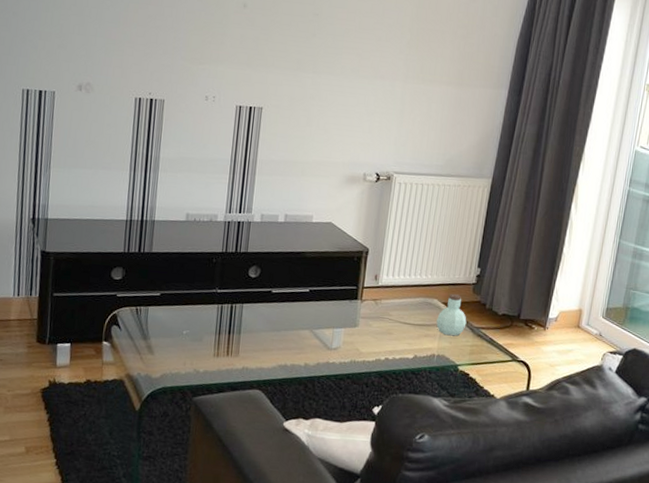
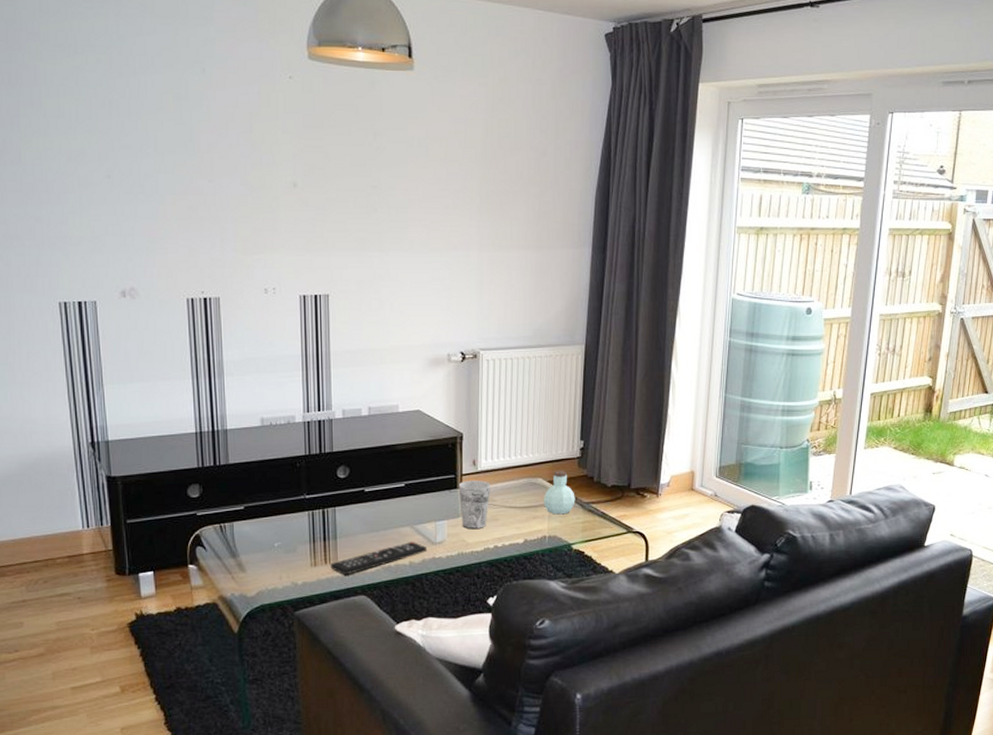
remote control: none [230,344,323,369] -> present [329,541,428,576]
cup: none [357,293,389,341] -> present [458,481,491,530]

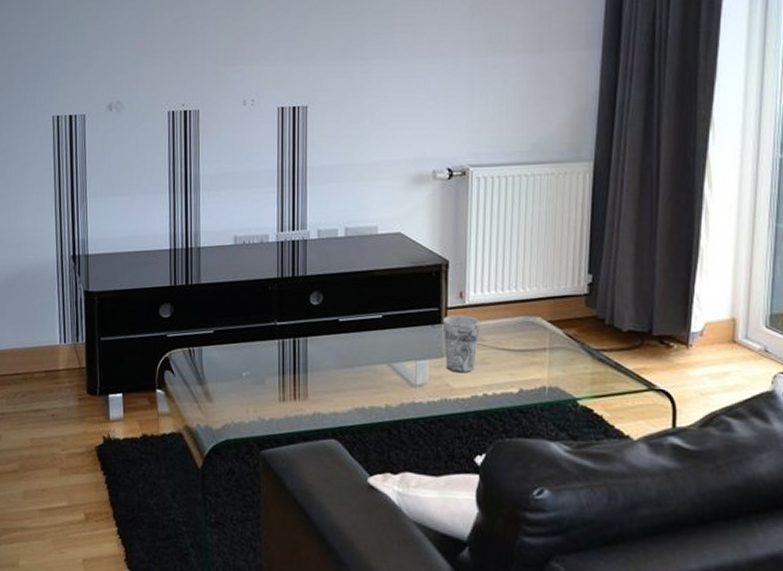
remote control: present [329,541,428,576] -> none [298,381,406,415]
jar: present [544,470,575,515] -> none [543,308,582,362]

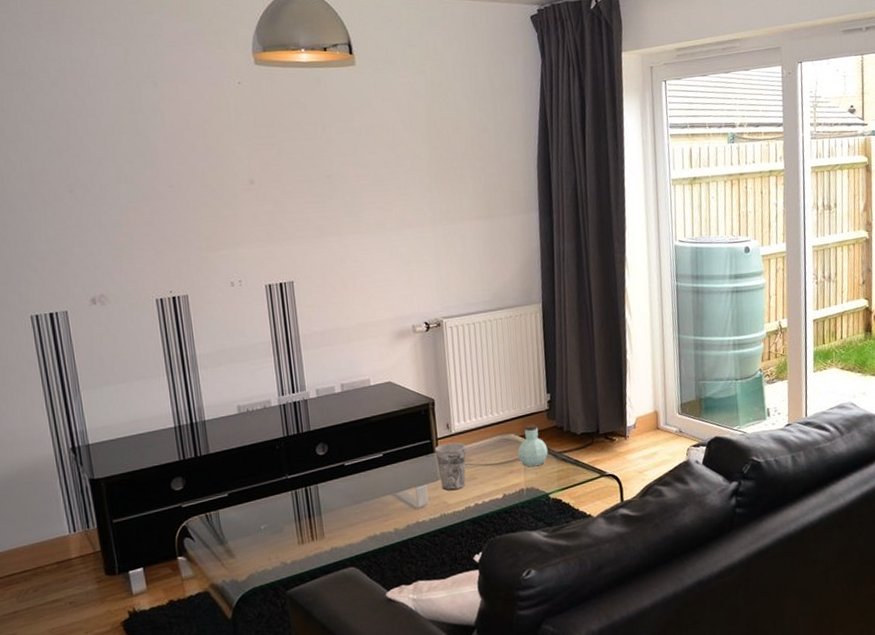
jar: none [543,308,582,362] -> present [517,424,548,467]

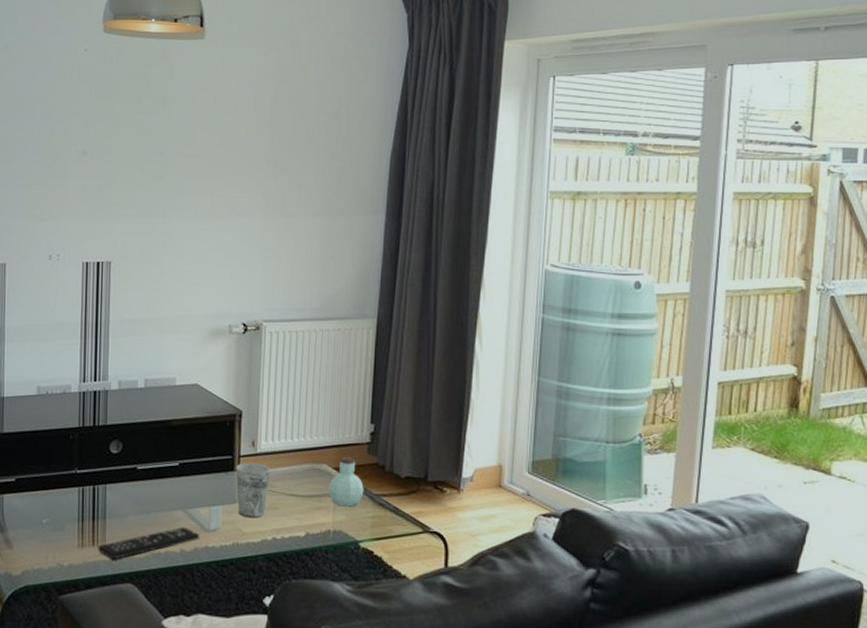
remote control: none [316,508,411,550] -> present [97,526,200,560]

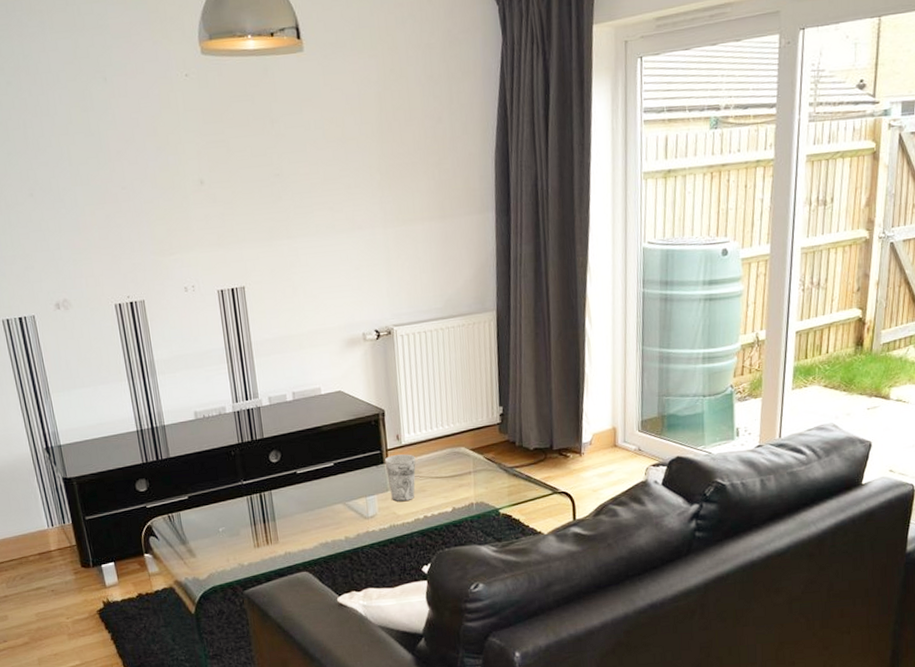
remote control: present [97,526,200,560] -> none [271,517,361,554]
jar: present [328,456,364,507] -> none [468,437,499,481]

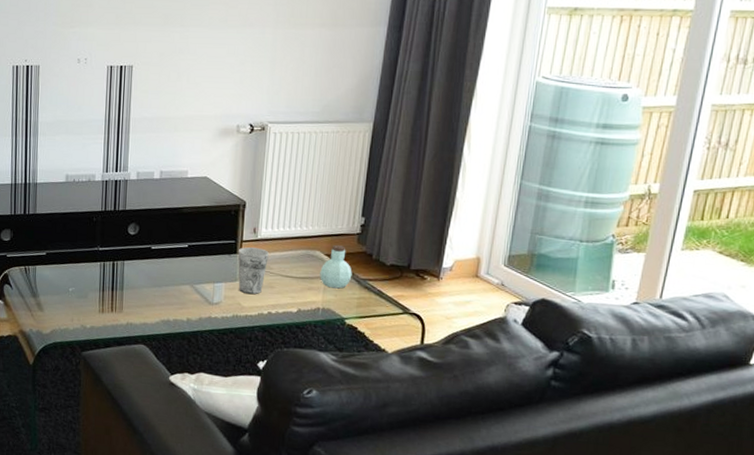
jar: none [468,437,499,481] -> present [320,244,352,289]

